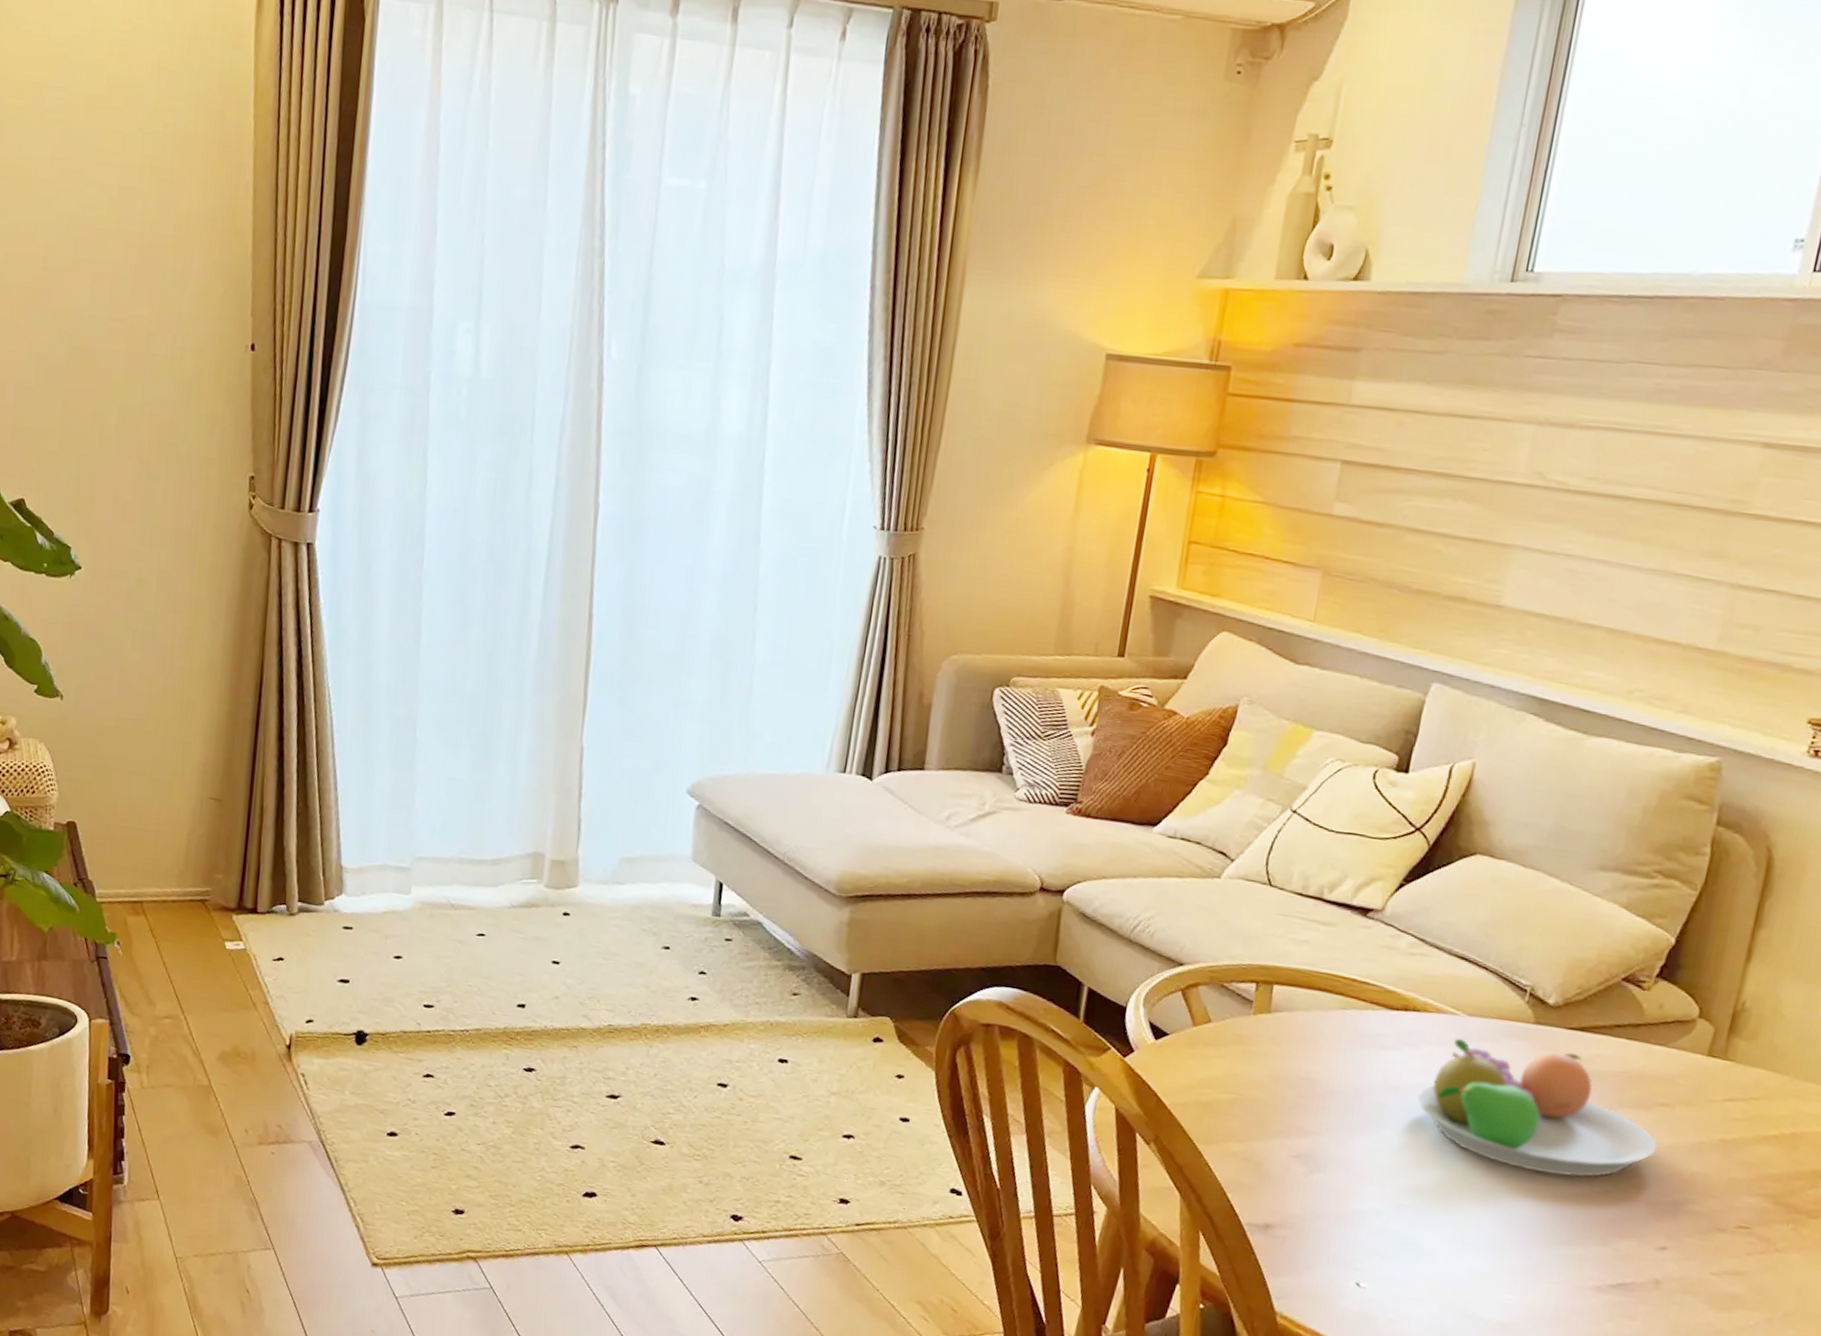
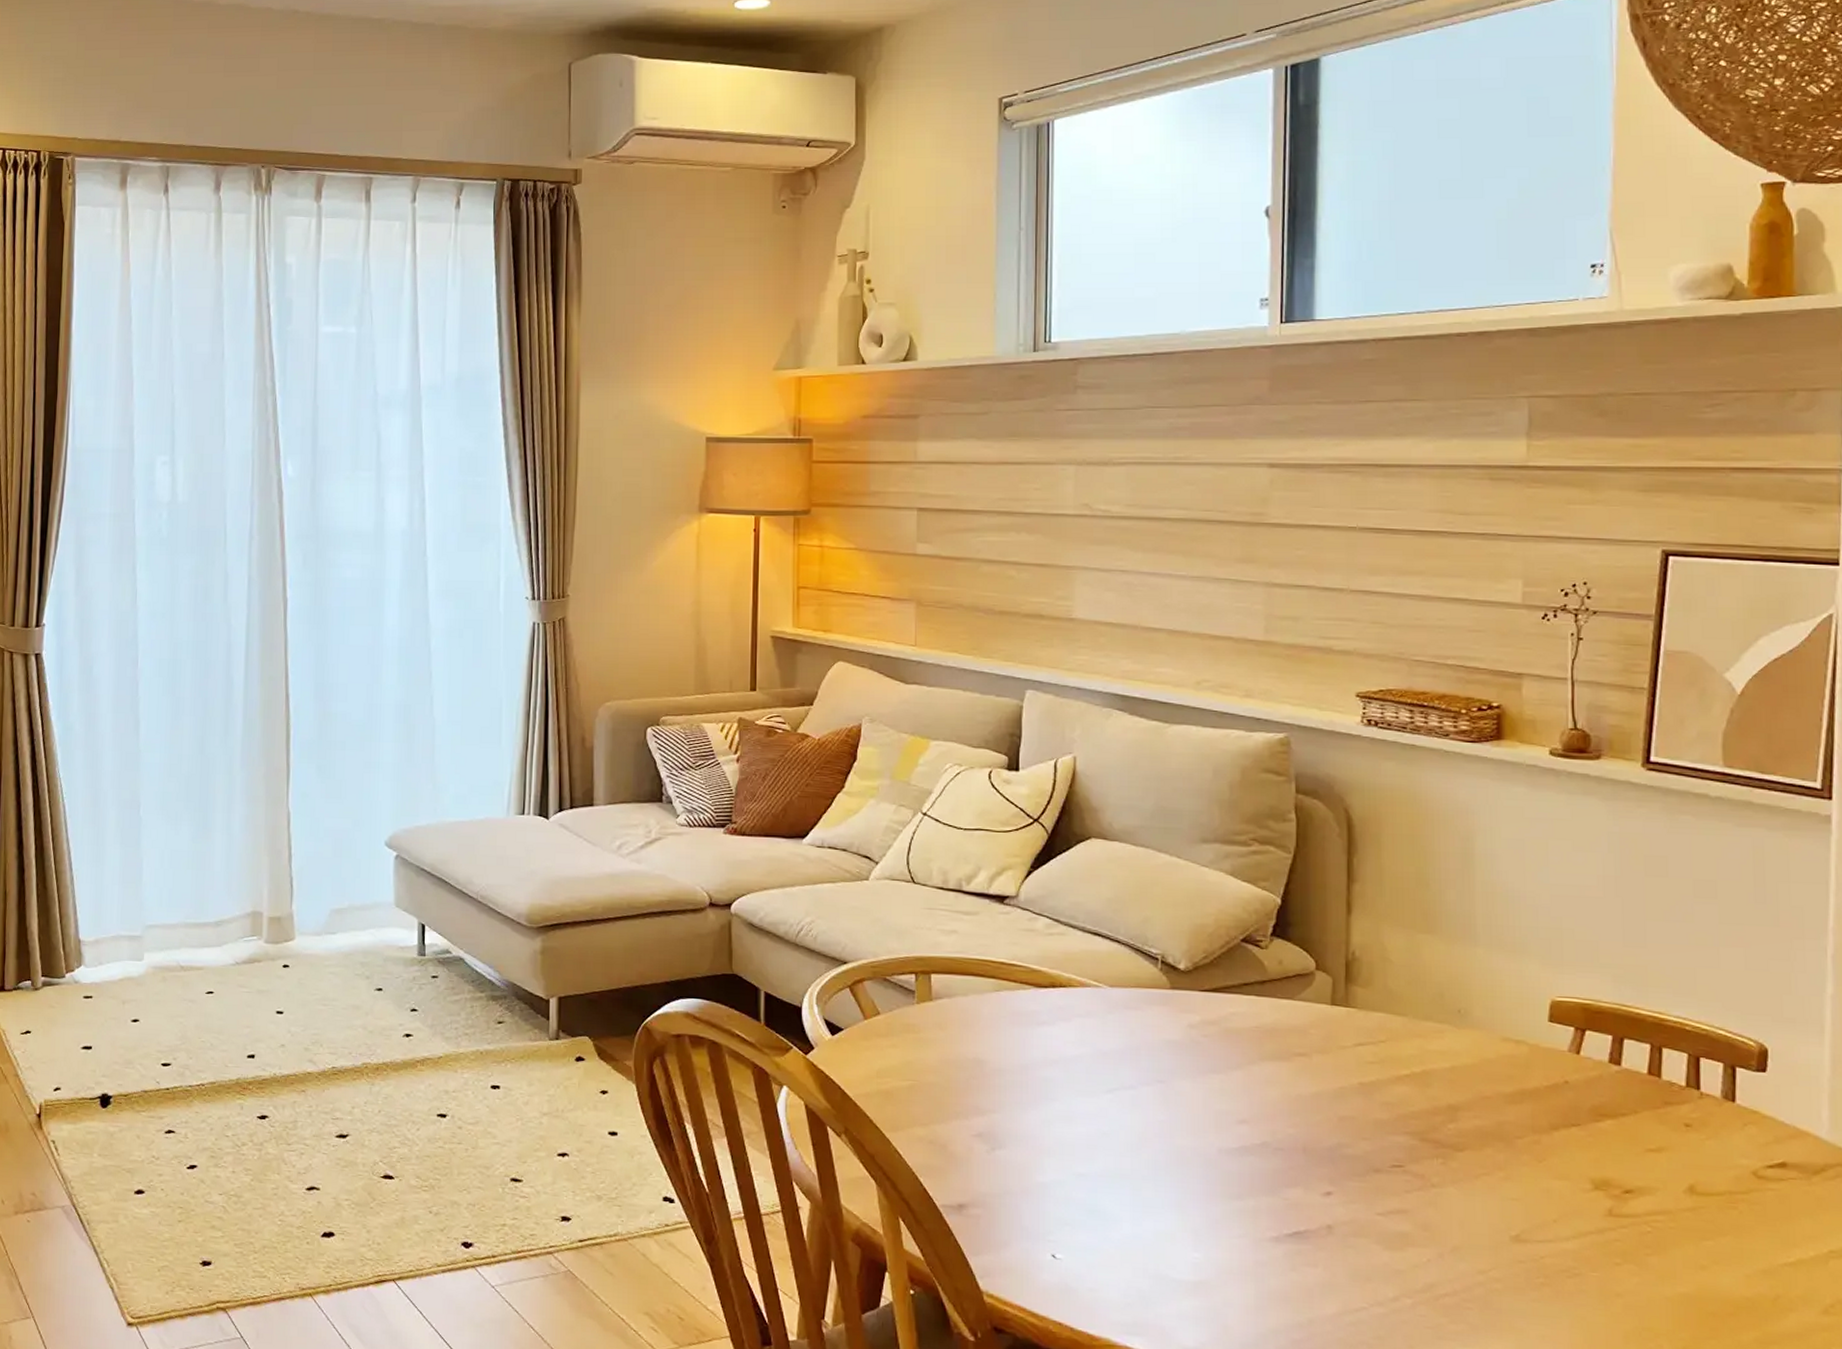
fruit bowl: present [1417,1038,1658,1177] -> none [1077,1008,1303,1132]

